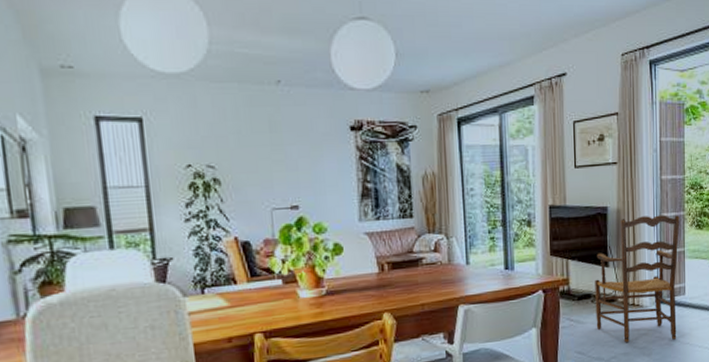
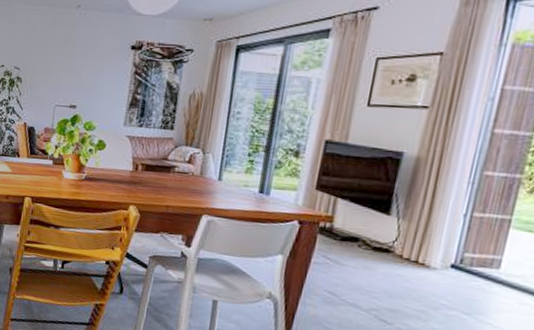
armchair: present [595,215,680,343] -> none [358,167,513,315]

